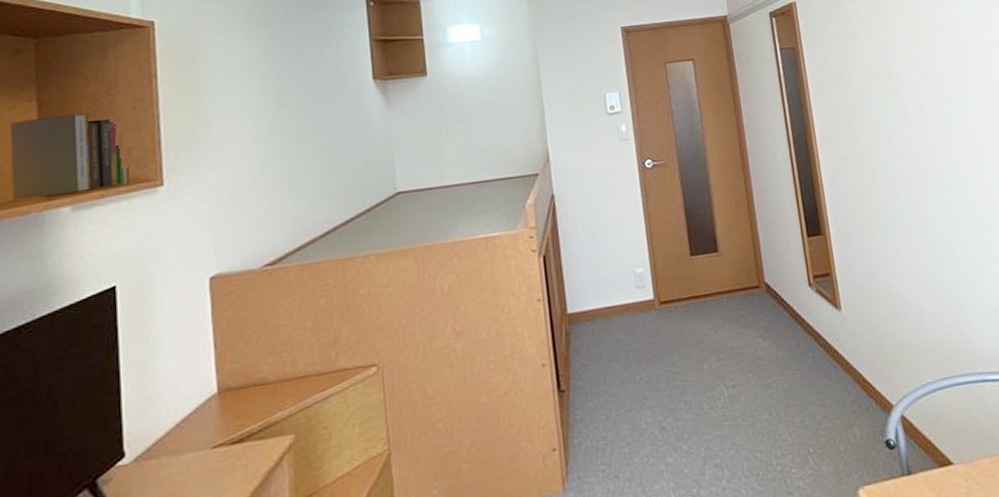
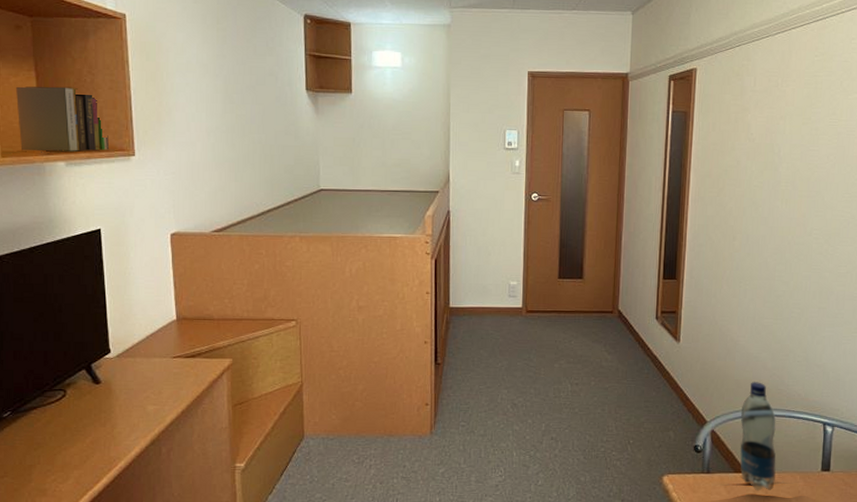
bottle: none [928,343,989,488] -> present [739,381,777,491]

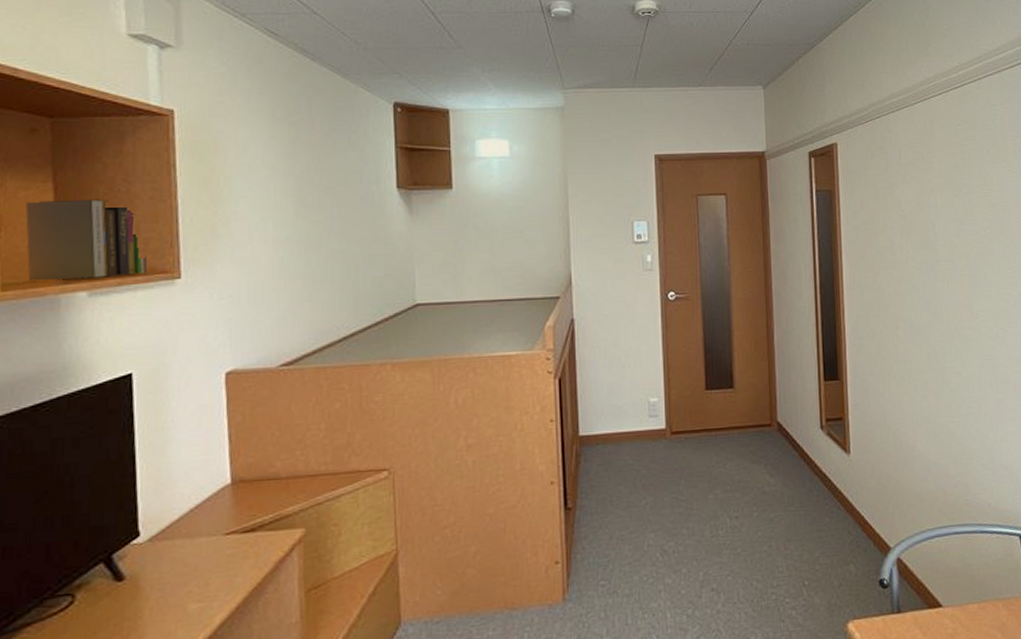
bottle: present [739,381,777,491] -> none [927,492,976,629]

